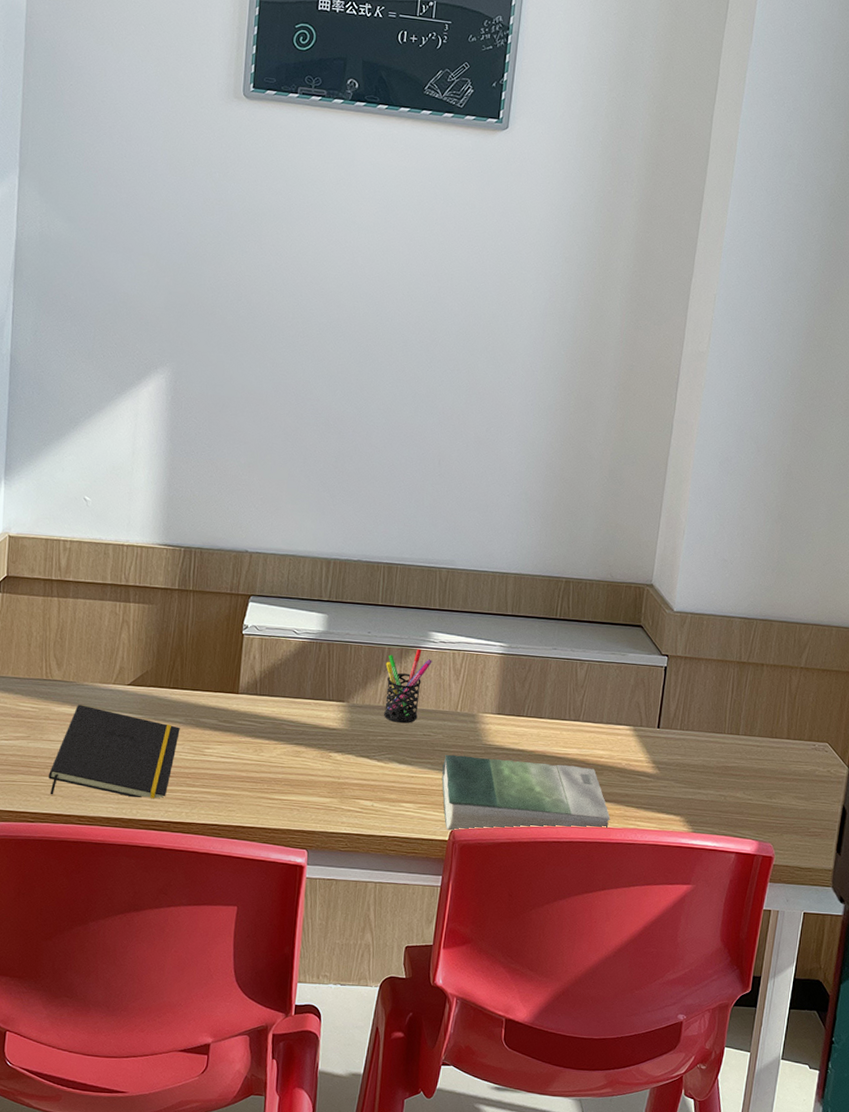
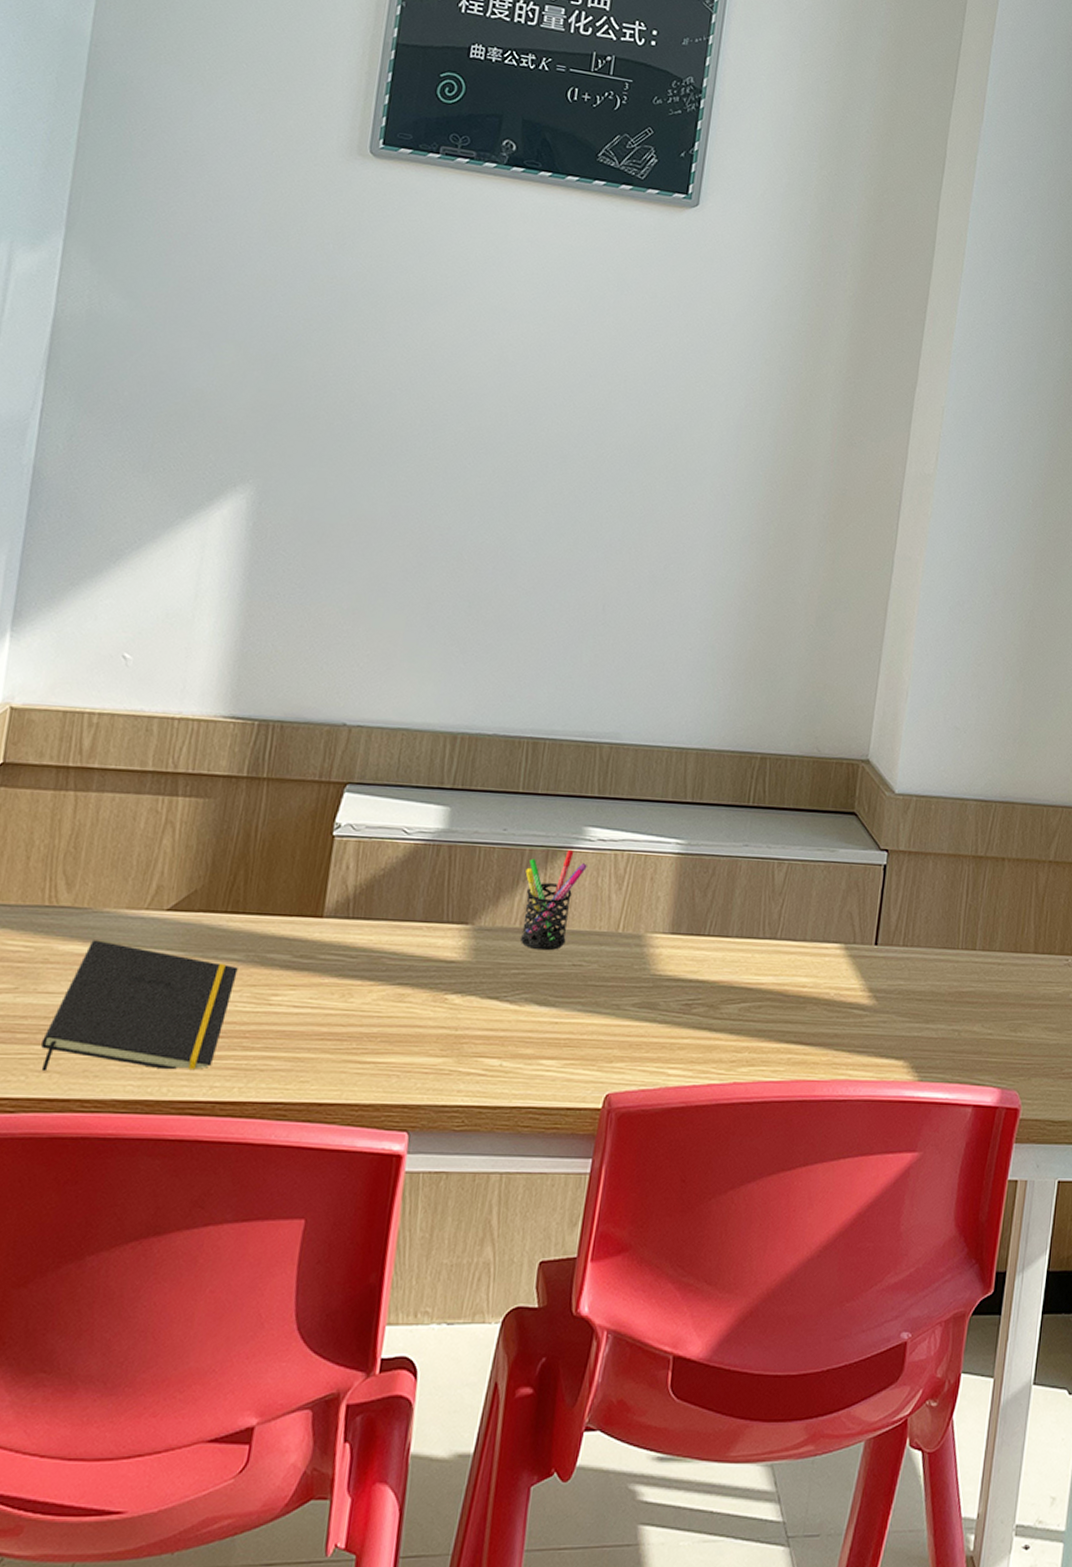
book: present [441,754,610,831] -> none [595,990,815,1095]

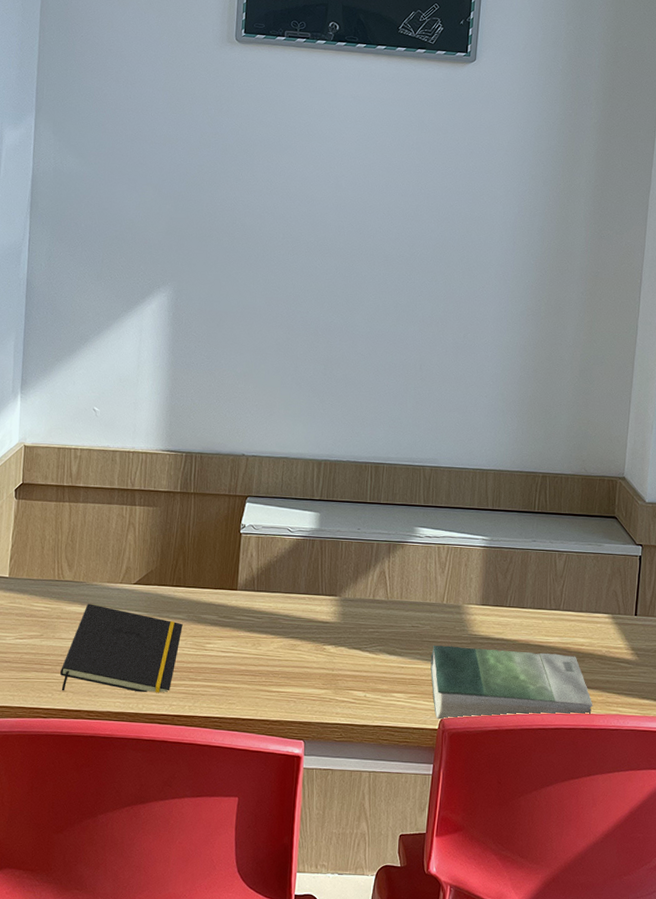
pen holder: present [520,849,587,951] -> none [373,543,419,616]
book: none [595,990,815,1095] -> present [430,645,593,720]

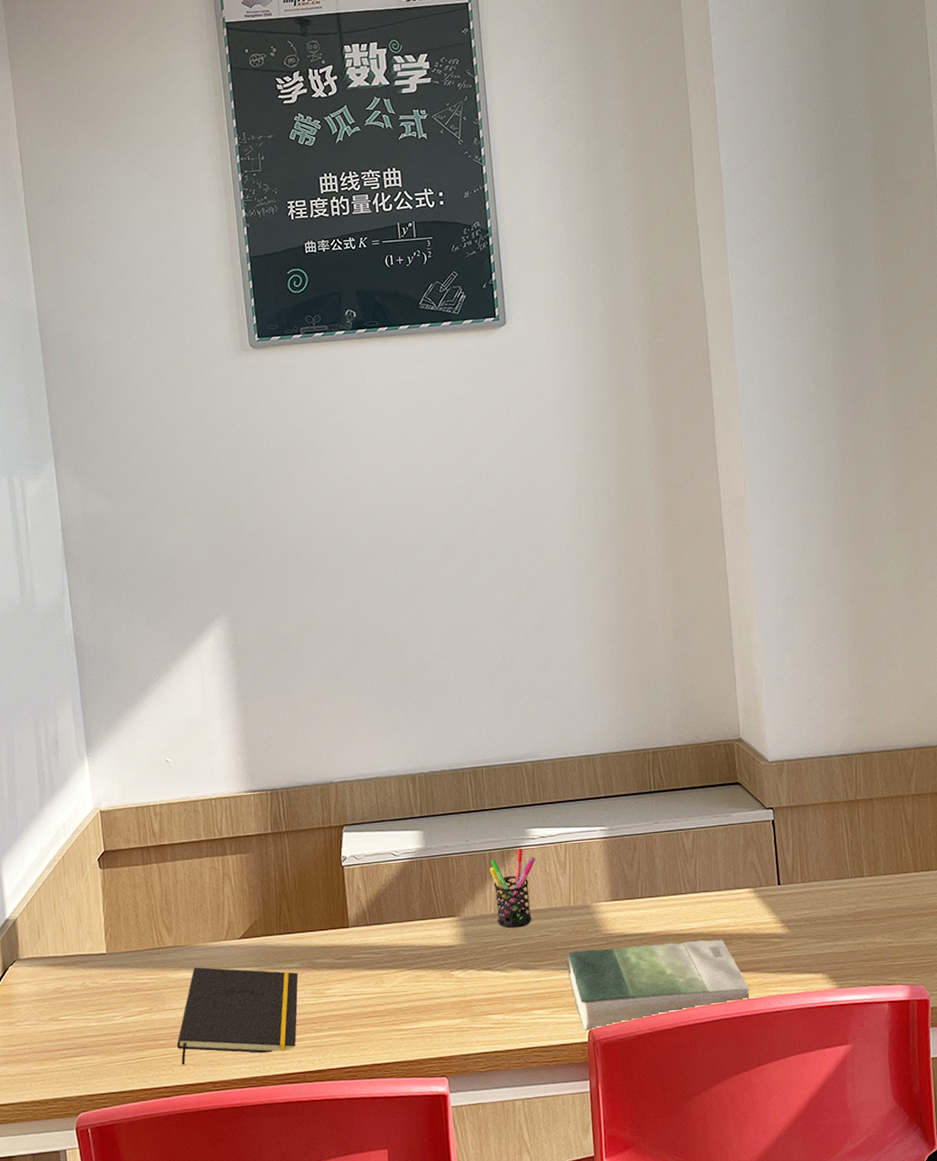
pen holder: none [373,543,419,616] -> present [489,848,536,929]

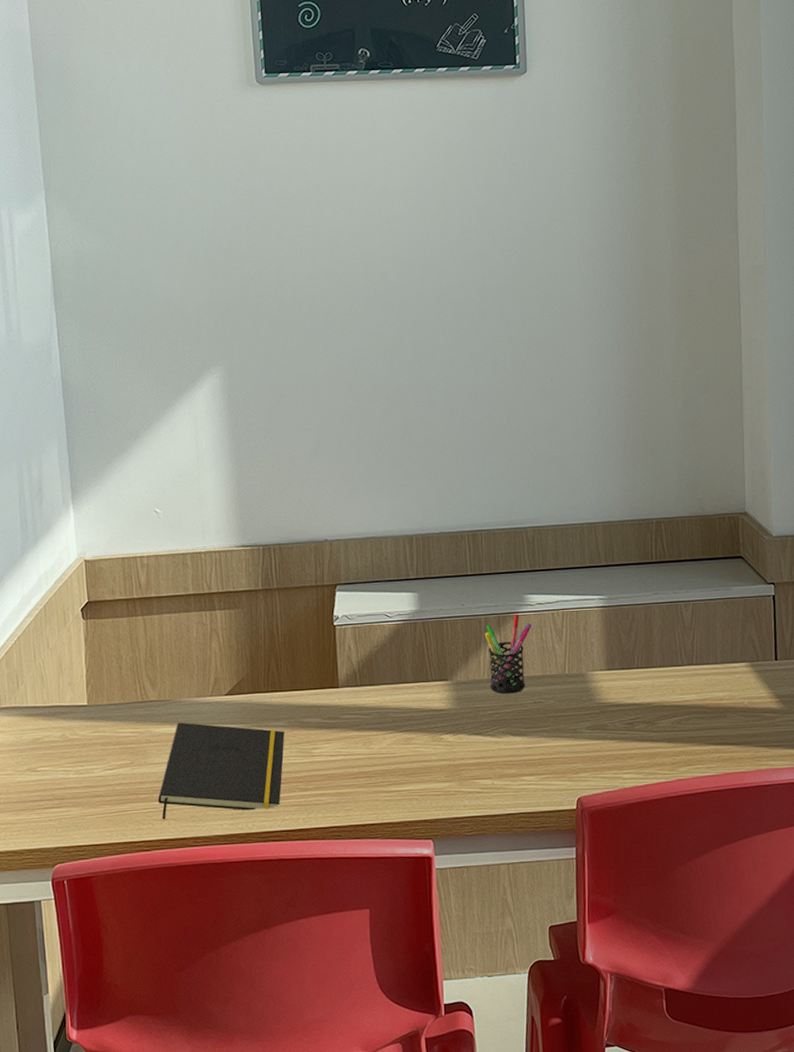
book: present [566,939,750,1031] -> none [558,712,741,798]

